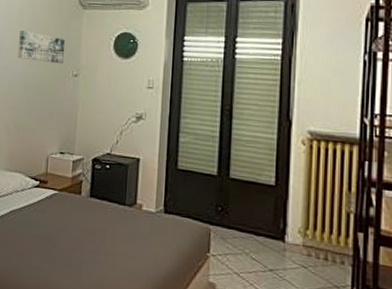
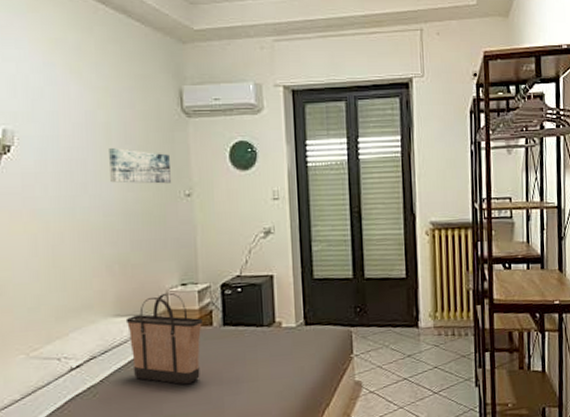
shopping bag: none [13,157,74,244] -> present [125,292,204,385]

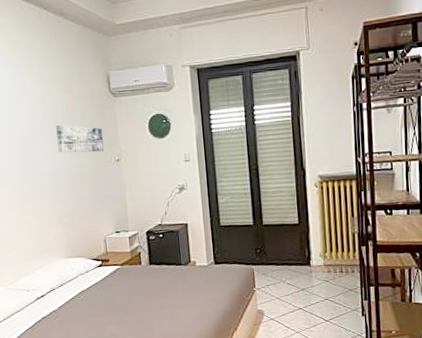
shopping bag: present [125,292,204,385] -> none [75,238,134,312]

